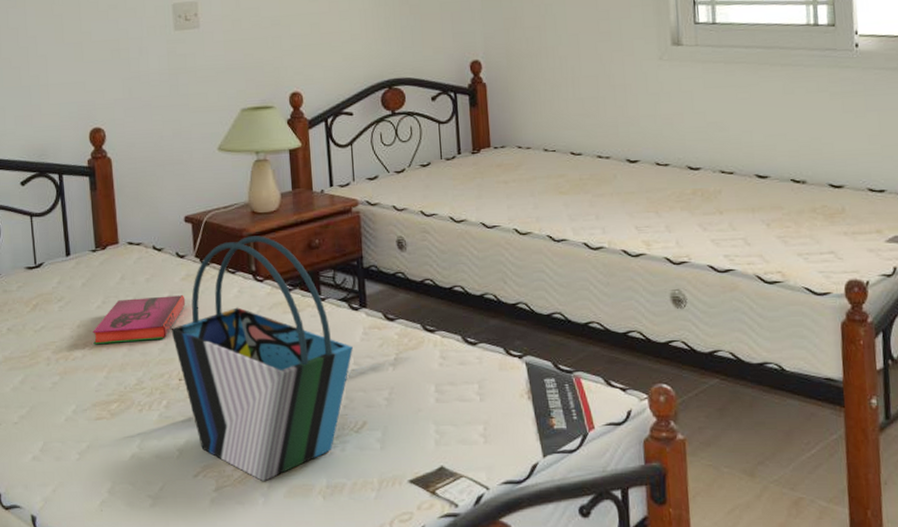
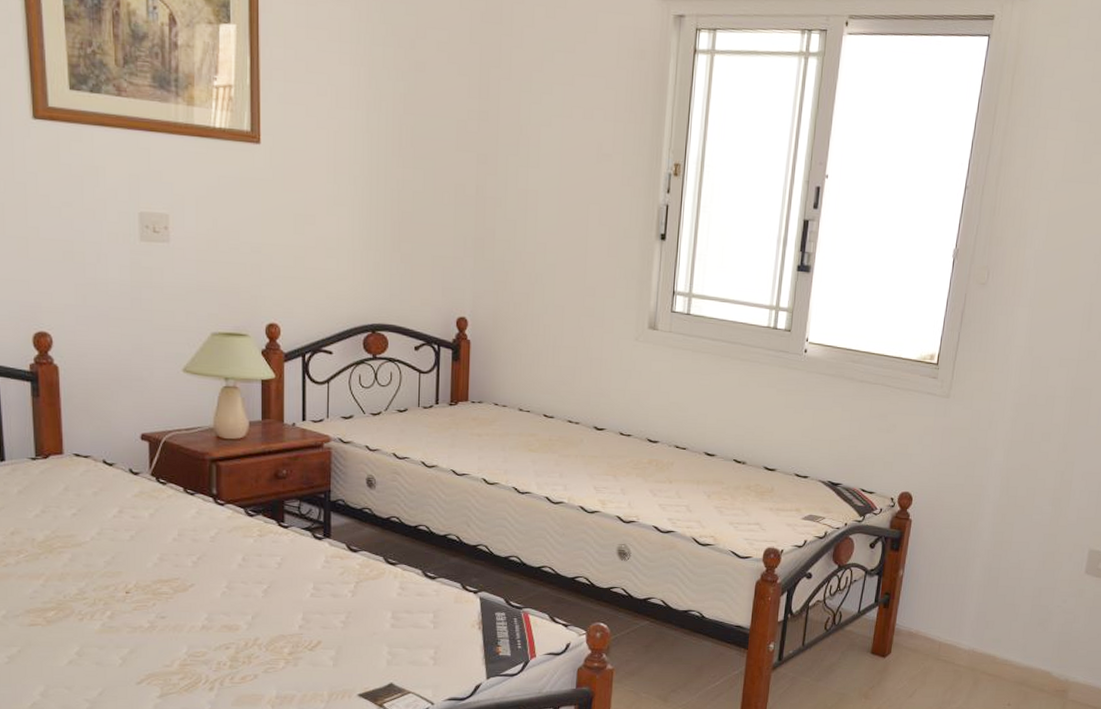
hardback book: present [93,294,186,344] -> none [29,510,138,553]
tote bag: present [171,235,353,482] -> none [119,460,313,691]

